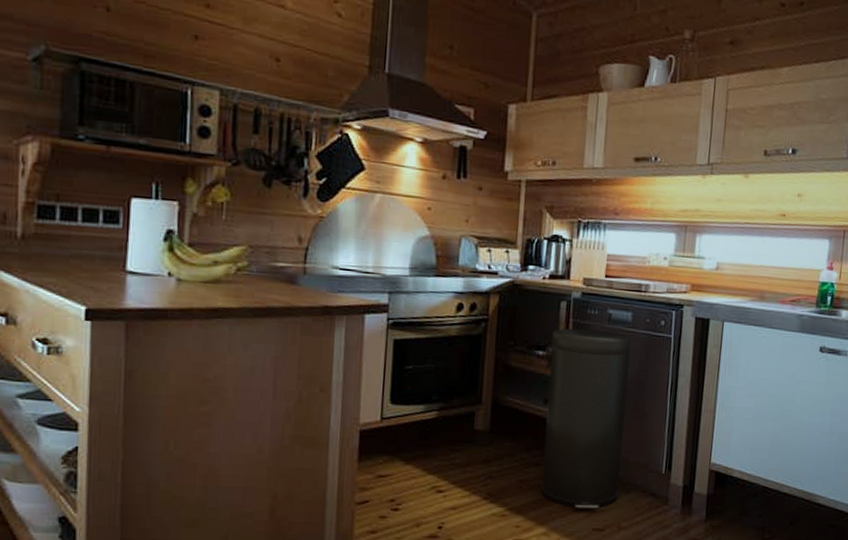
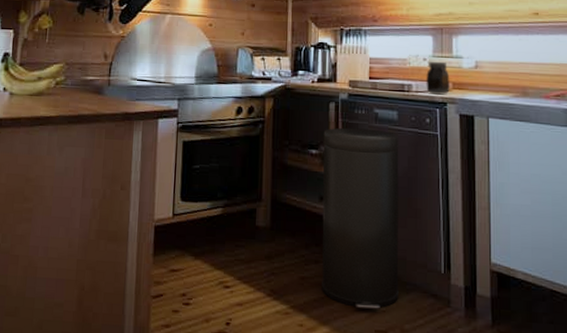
jar: none [664,261,690,297] -> present [426,61,450,95]

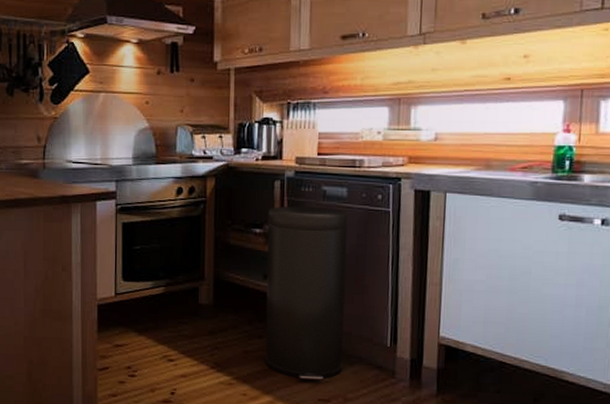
jar: present [426,61,450,95] -> none [379,134,406,170]

